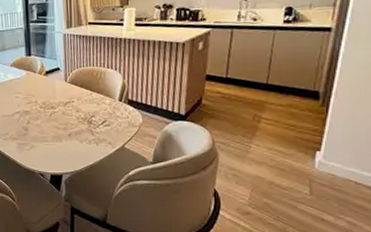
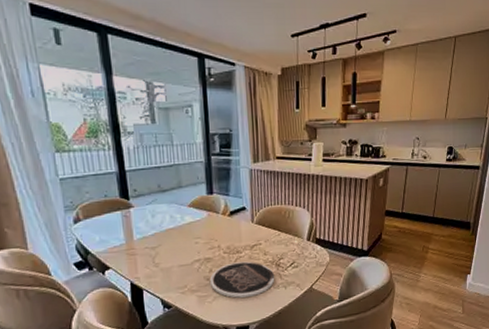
plate: none [28,116,87,149] -> present [210,261,275,298]

